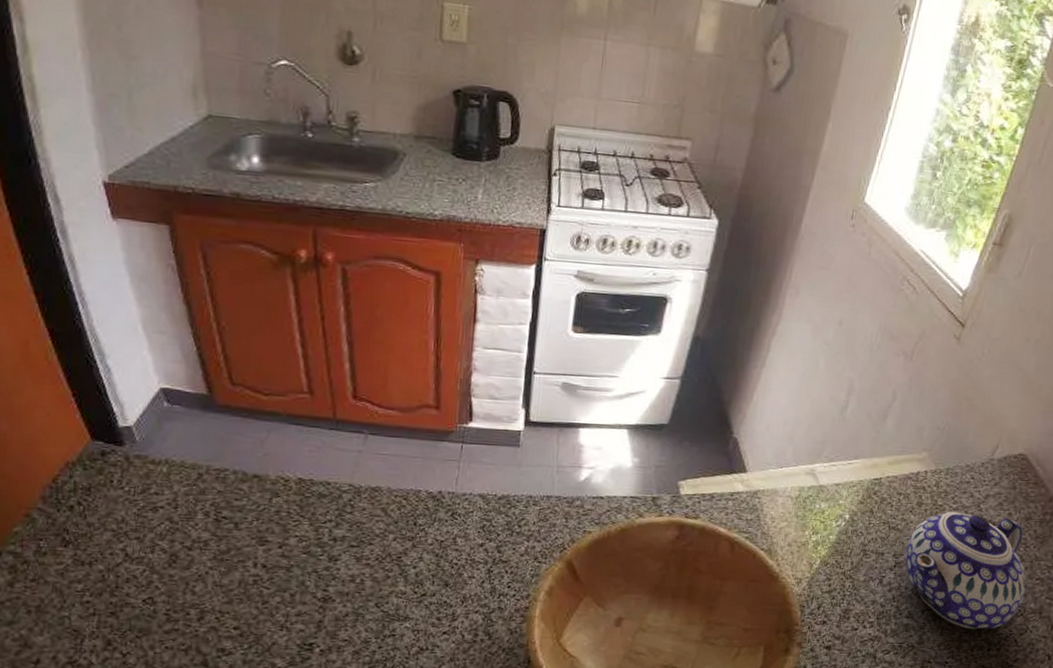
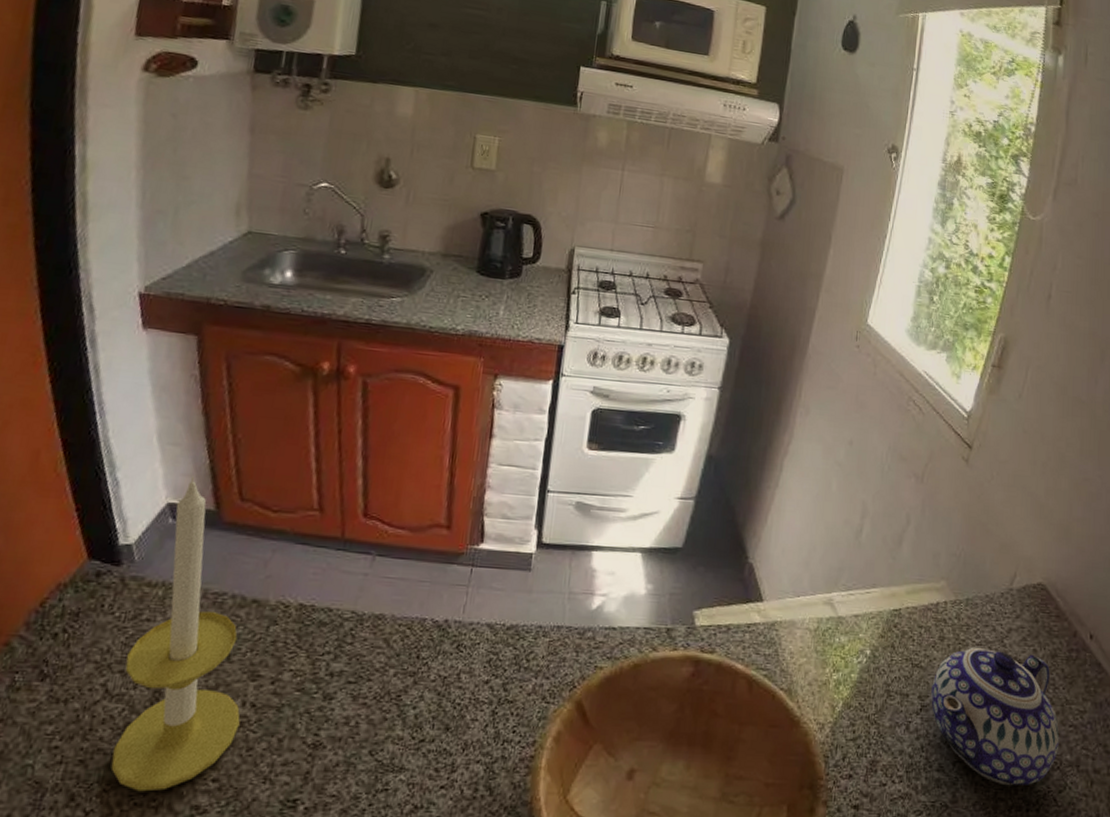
candle: none [140,362,254,638] -> present [111,476,241,792]

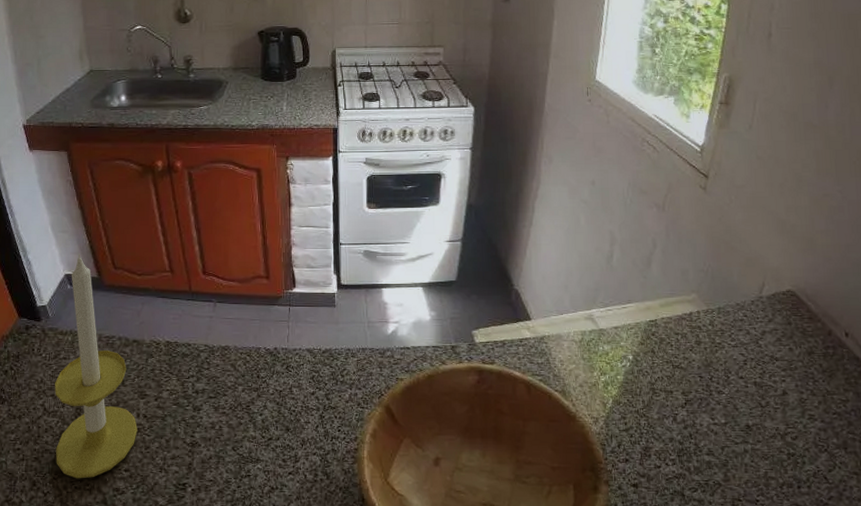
teapot: present [931,647,1060,786] -> none [693,348,825,467]

